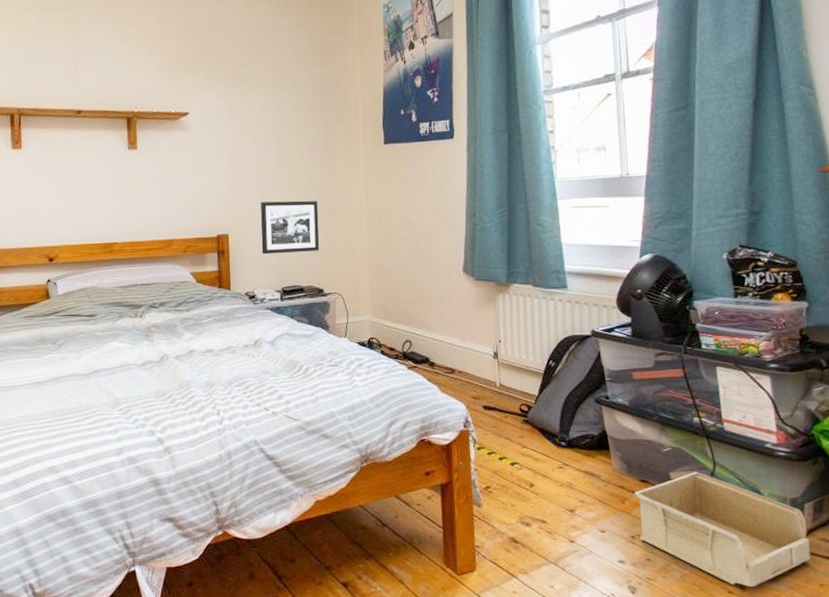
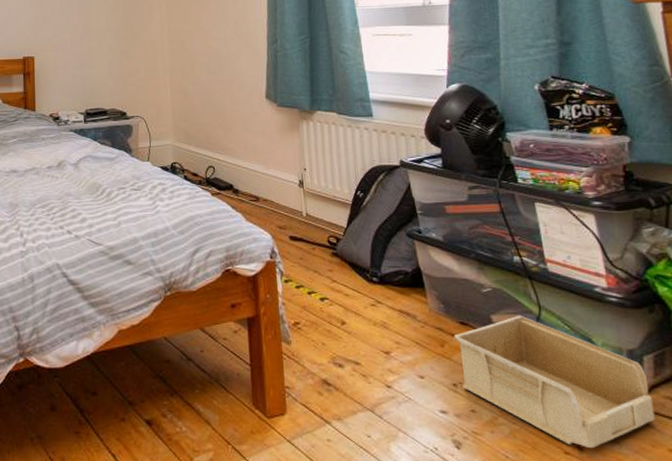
picture frame: present [260,200,320,255] -> none [65,25,123,77]

